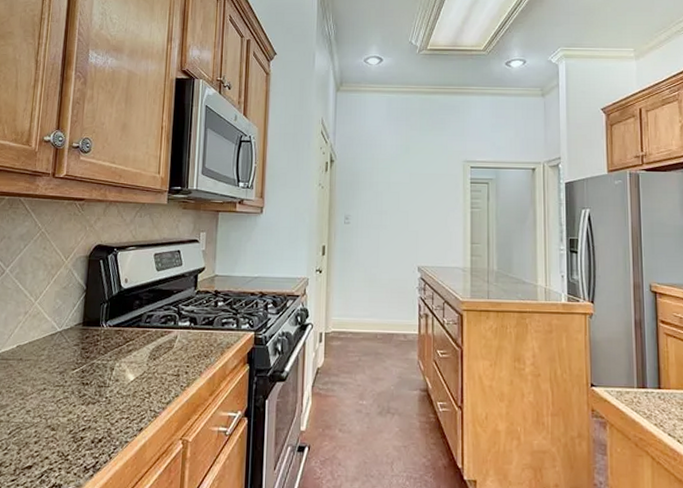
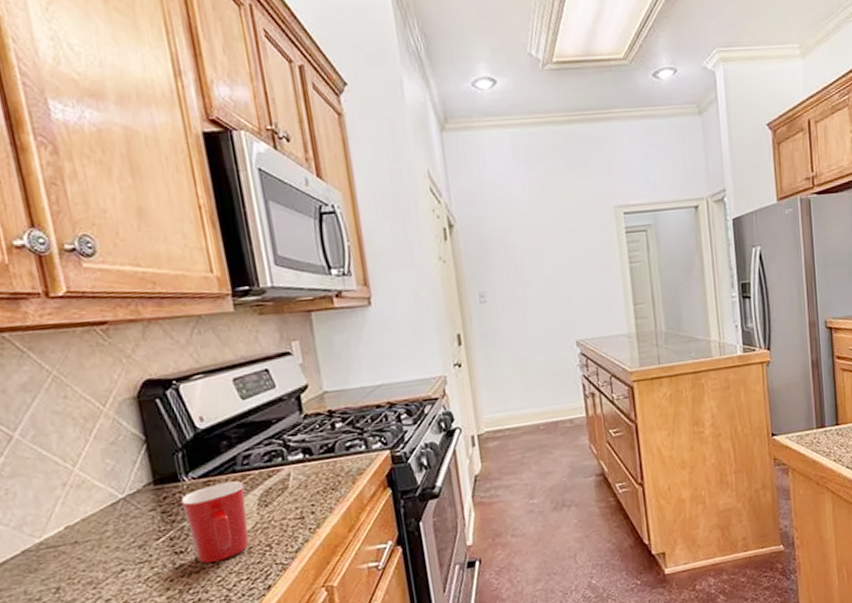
mug: none [96,334,143,398] -> present [181,480,249,564]

